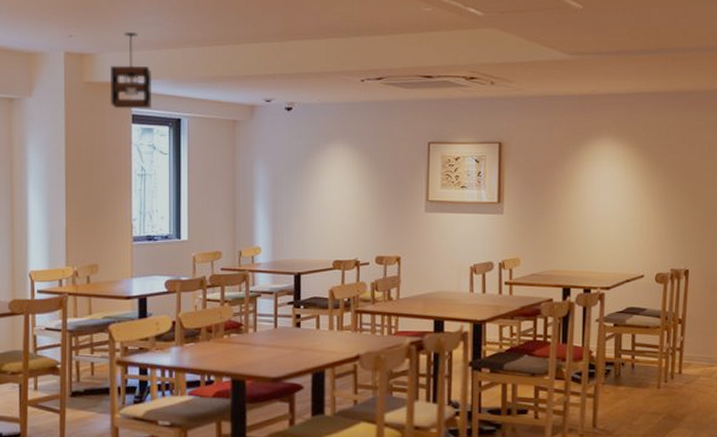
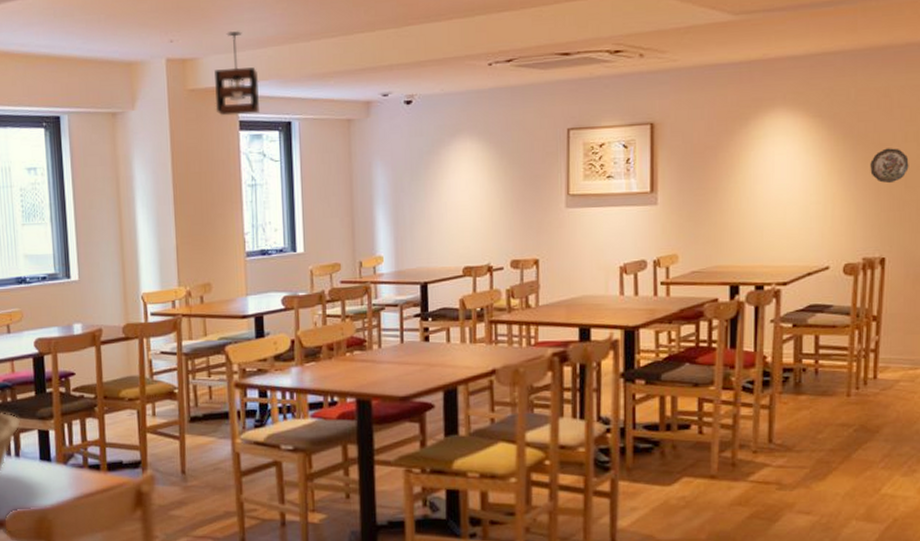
decorative plate: none [677,177,708,207] -> present [870,148,909,184]

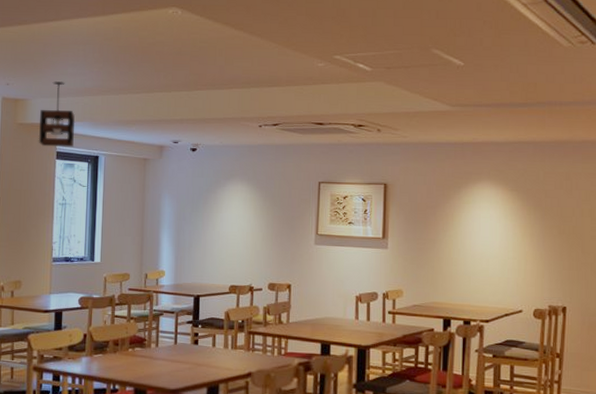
decorative plate: present [870,148,909,184] -> none [555,220,585,248]

